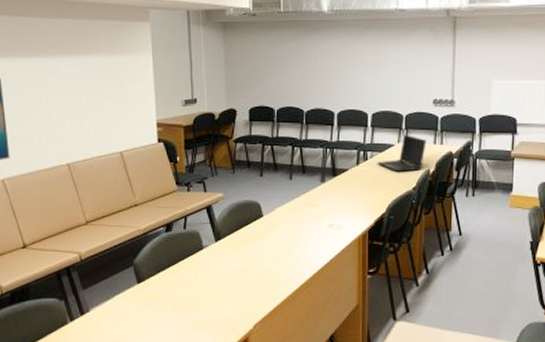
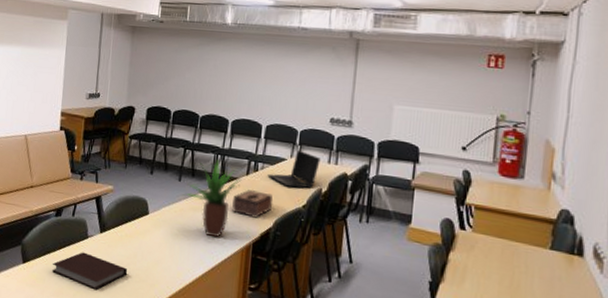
notebook: none [170,263,248,298] -> present [52,252,128,290]
potted plant: none [296,154,353,230] -> present [183,160,242,238]
tissue box: none [346,178,385,207] -> present [232,189,274,219]

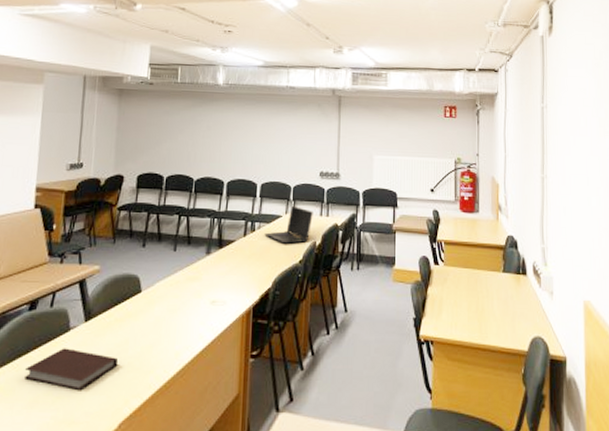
potted plant: present [183,160,242,238] -> none [179,224,239,307]
tissue box: present [232,189,274,219] -> none [231,250,271,281]

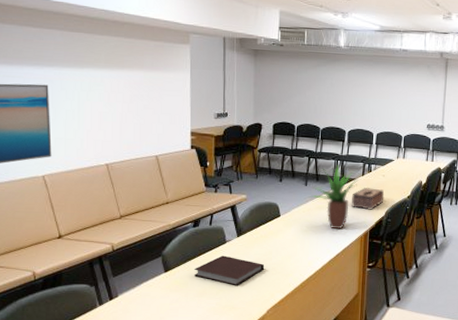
potted plant: none [179,224,239,307] -> present [310,165,359,230]
tissue box: none [231,250,271,281] -> present [351,187,385,211]
laptop computer: present [264,205,313,244] -> none [379,151,420,183]

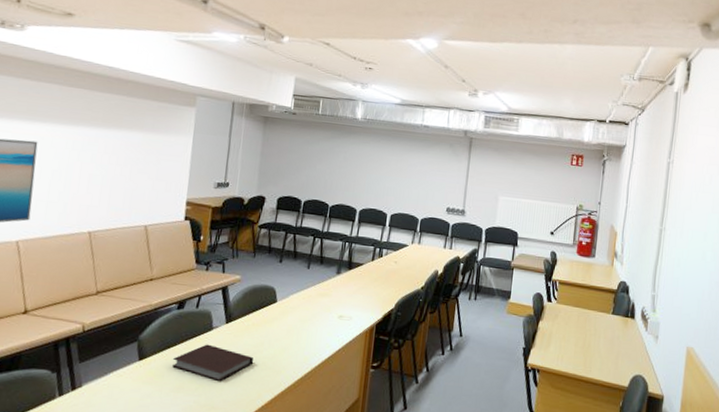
potted plant: present [310,165,359,230] -> none [312,247,368,322]
tissue box: present [351,187,385,211] -> none [358,274,396,302]

